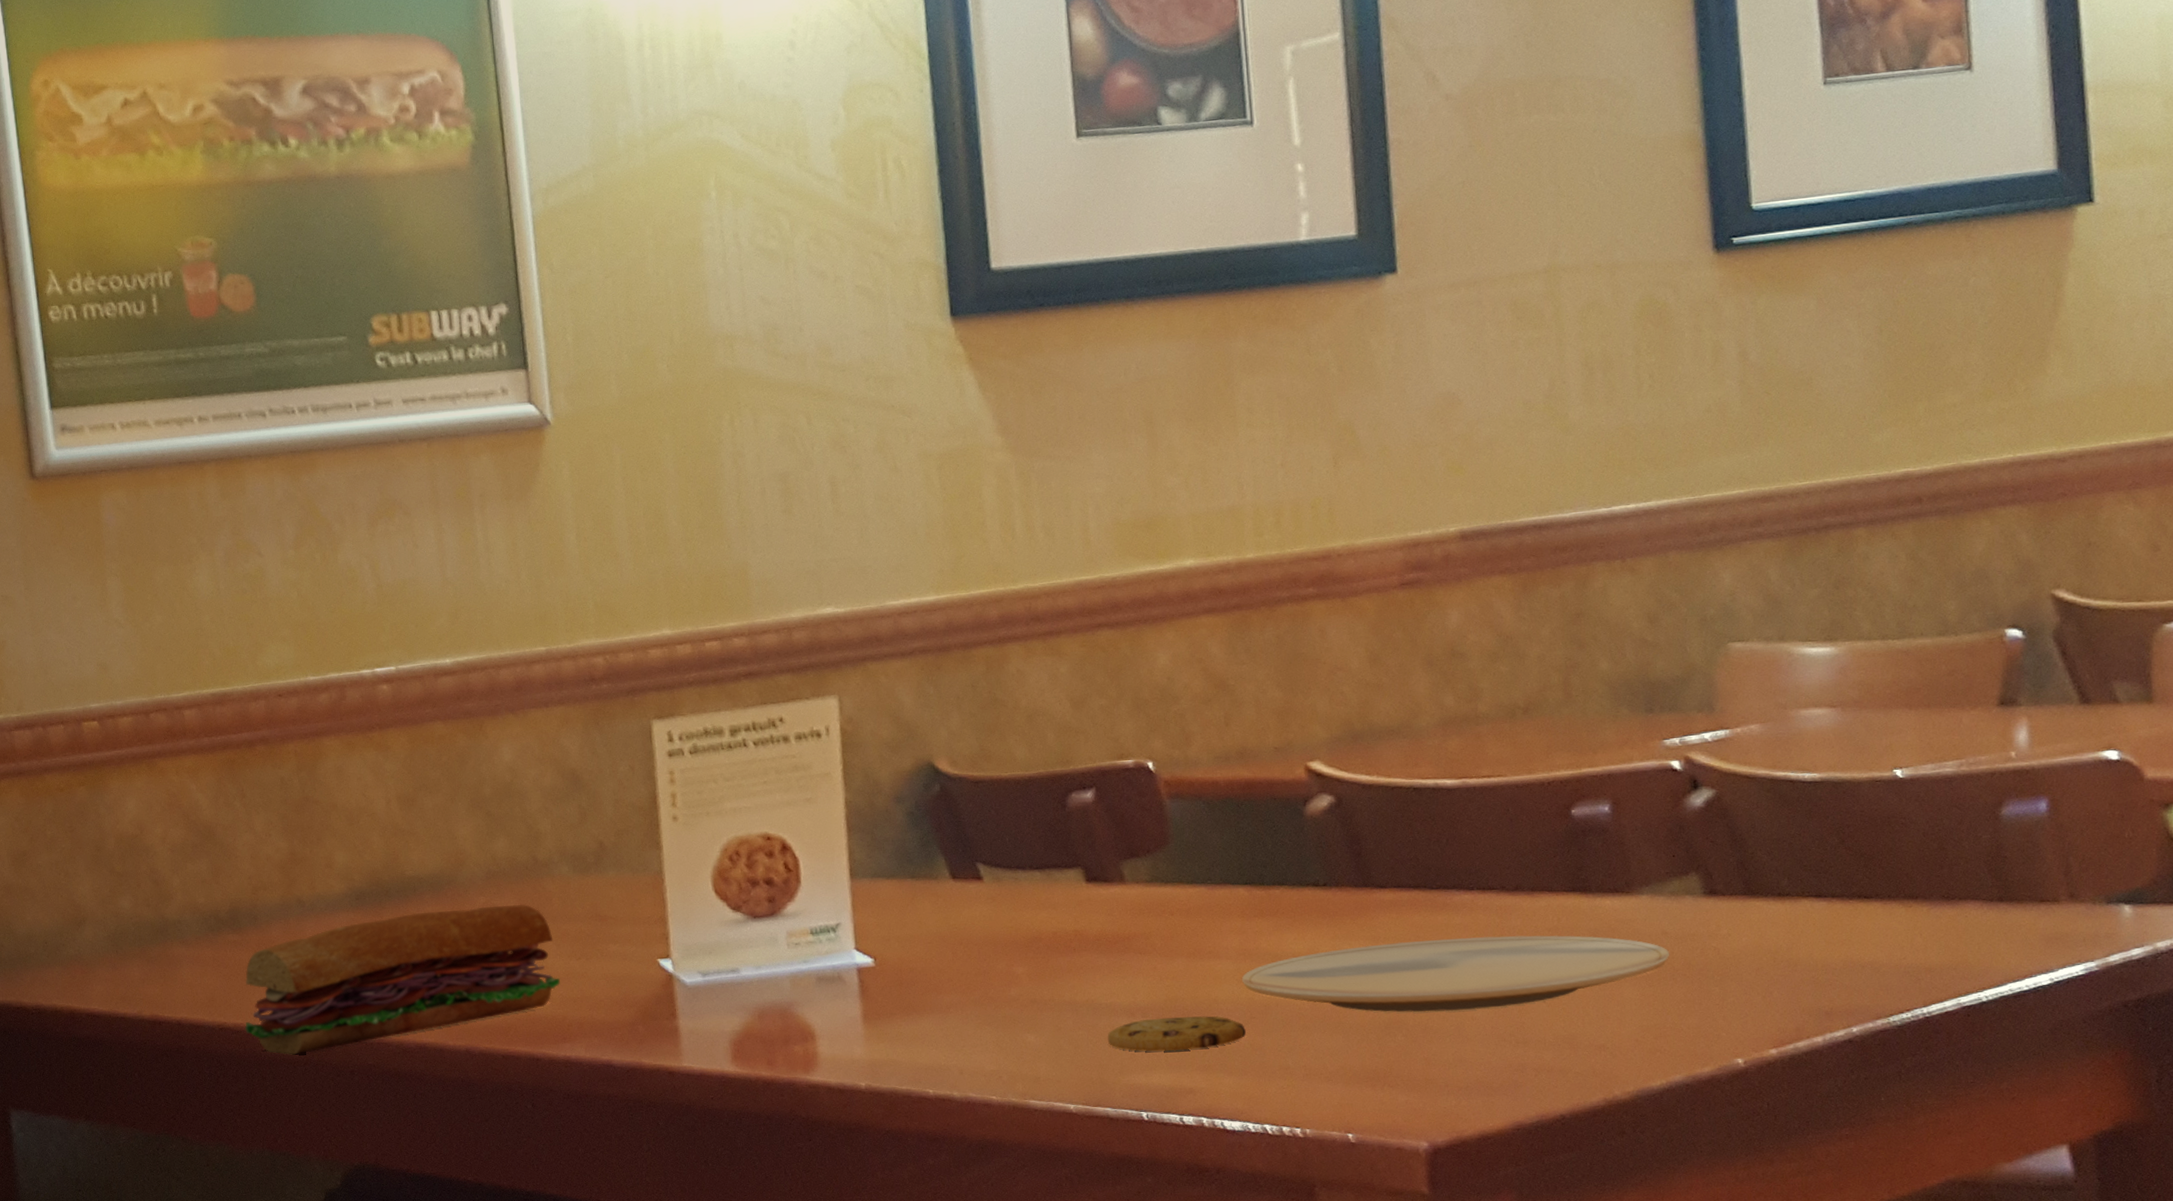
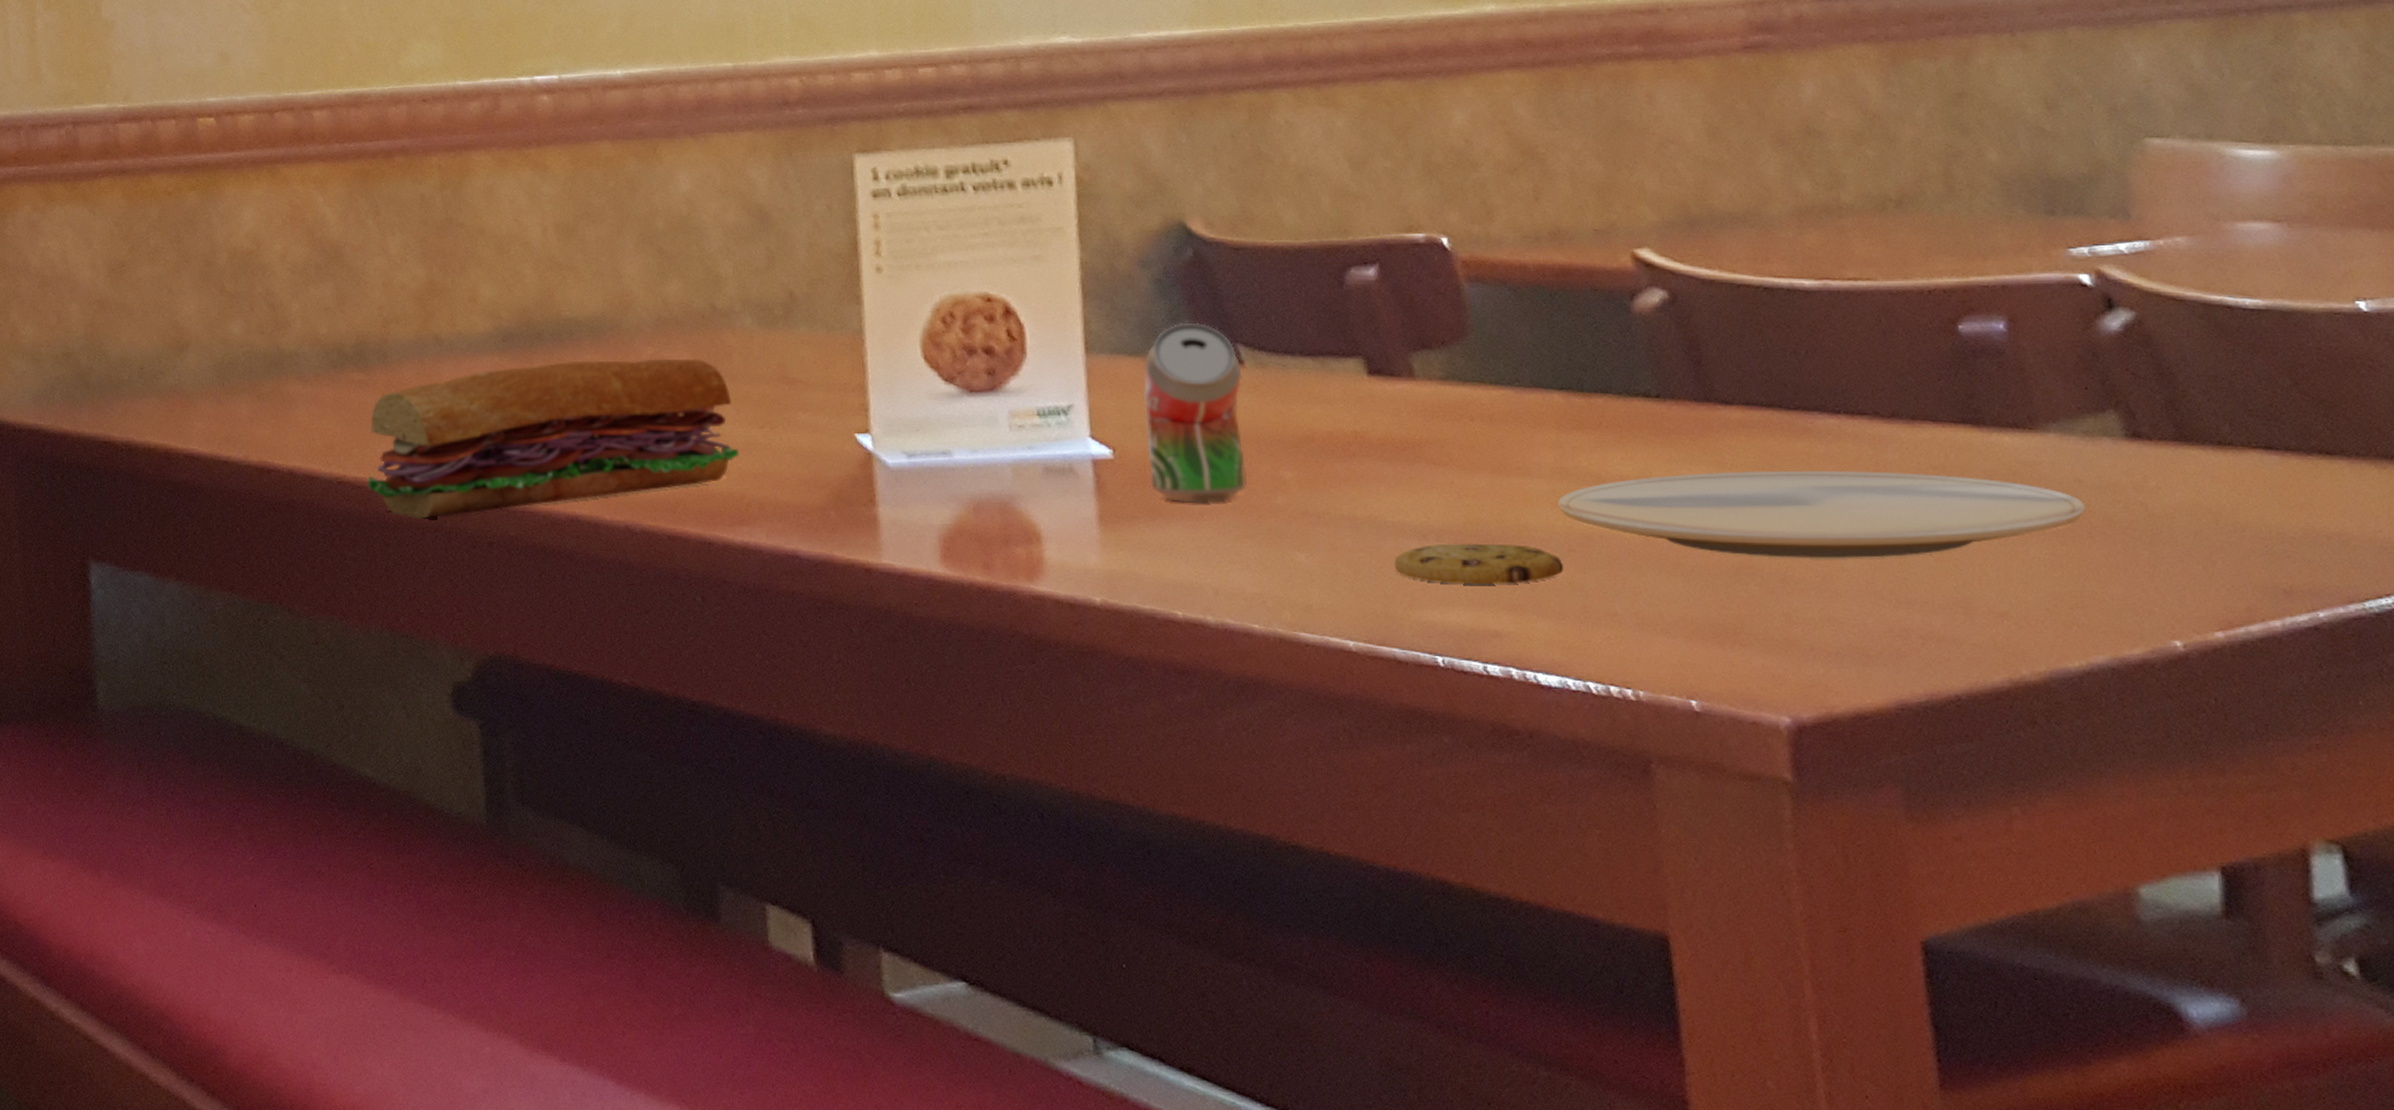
soda can: none [899,846,987,999] -> present [1143,322,1248,503]

